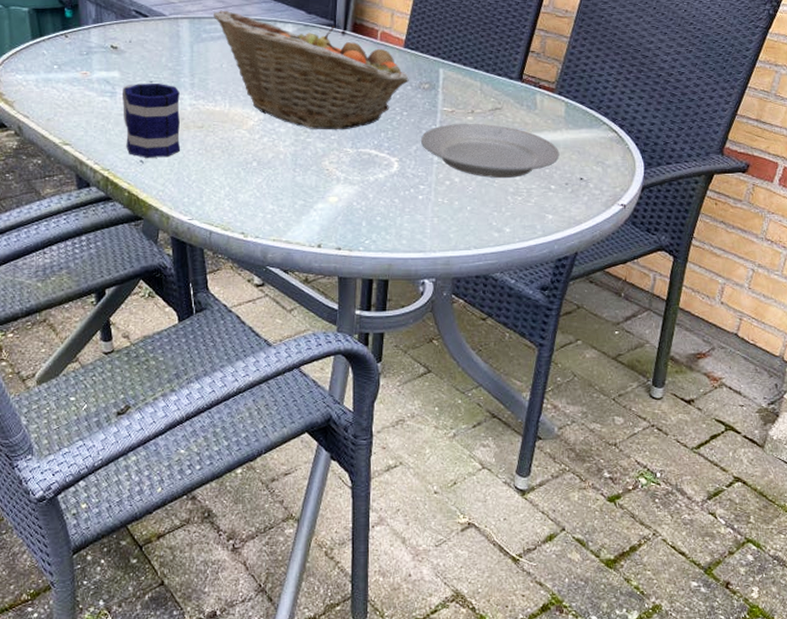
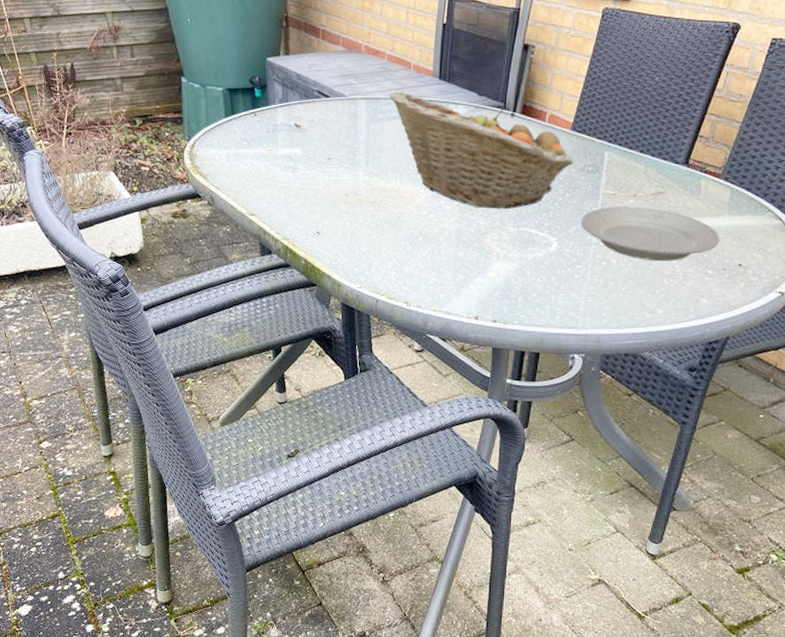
mug: present [123,84,181,158] -> none [303,160,355,230]

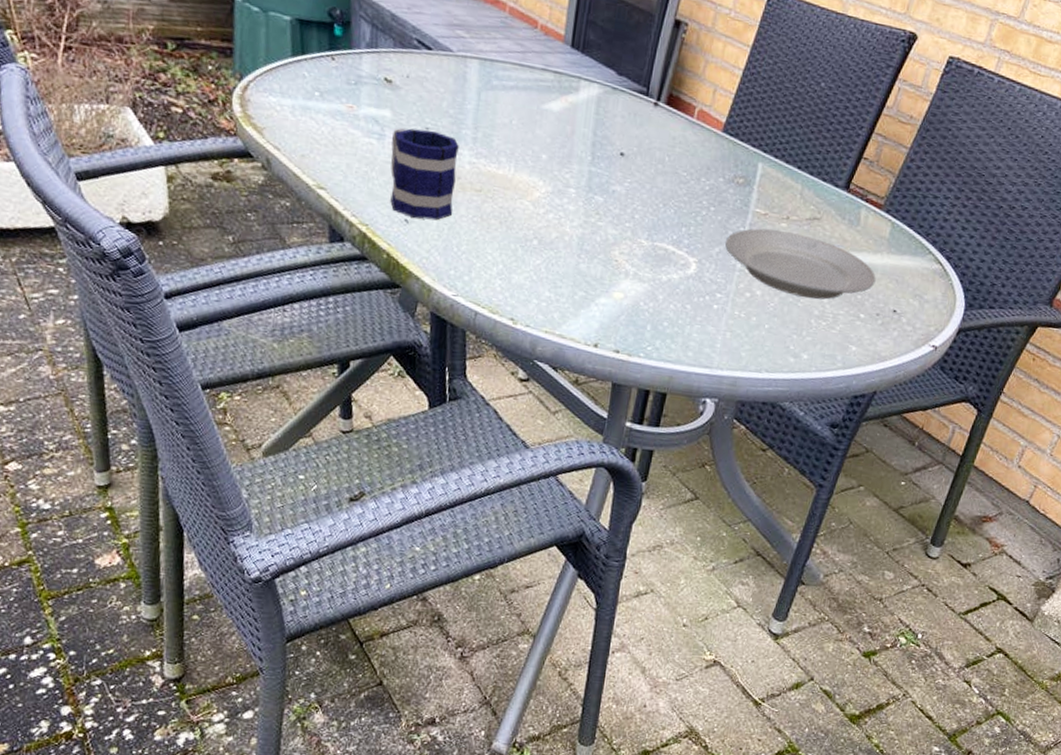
mug: none [303,160,355,230] -> present [390,127,459,221]
fruit basket: present [389,91,574,210] -> none [508,54,723,218]

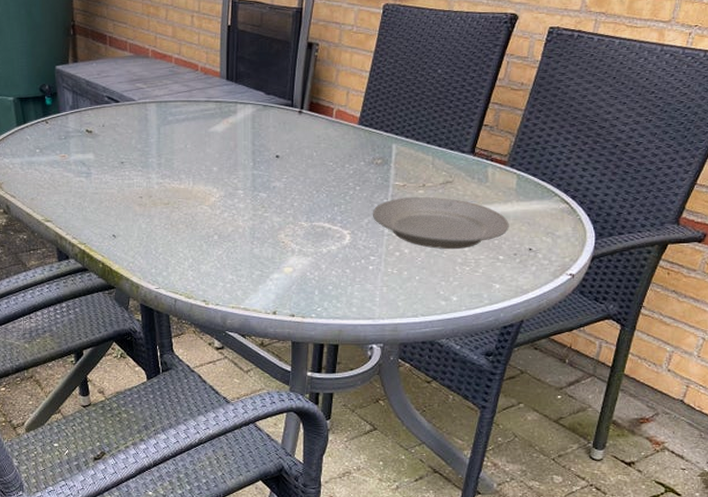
mug: present [390,127,459,221] -> none [97,164,149,233]

